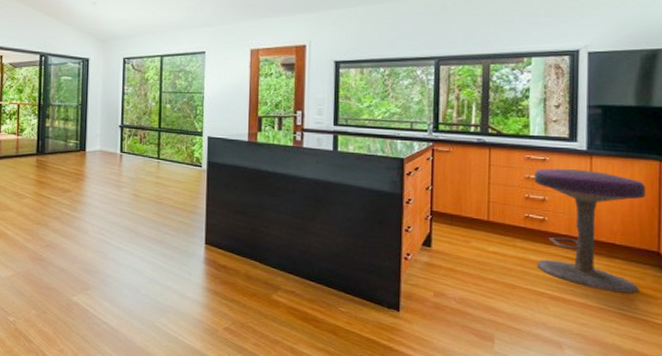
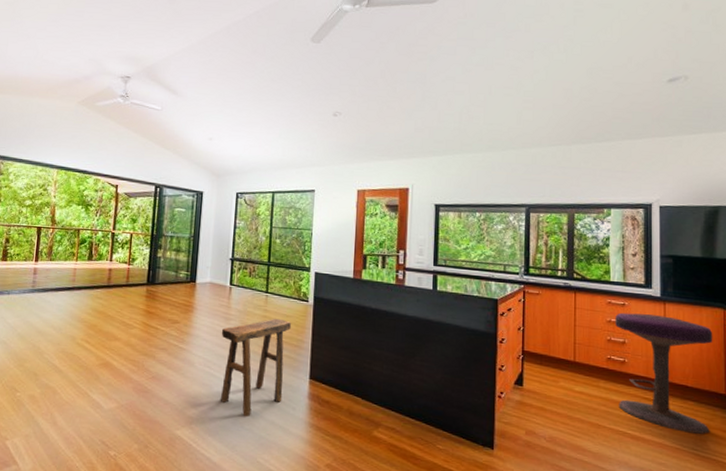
stool: none [113,184,185,283] -> present [220,318,292,417]

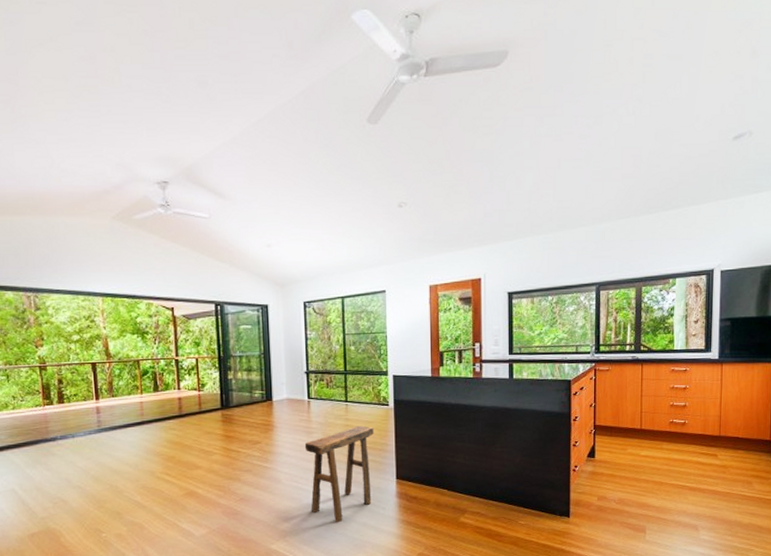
stool: present [615,312,713,434] -> none [678,376,763,478]

